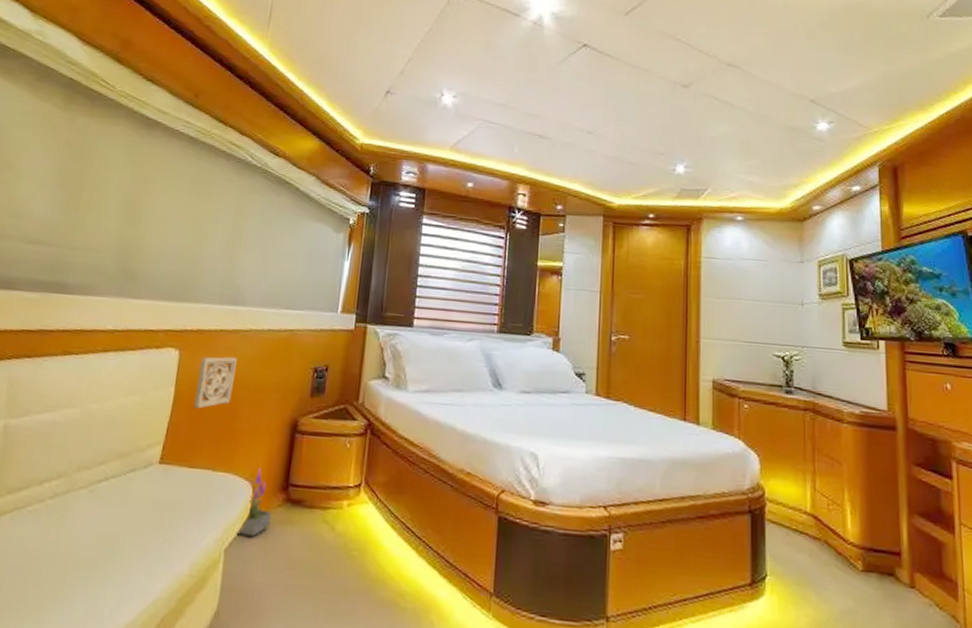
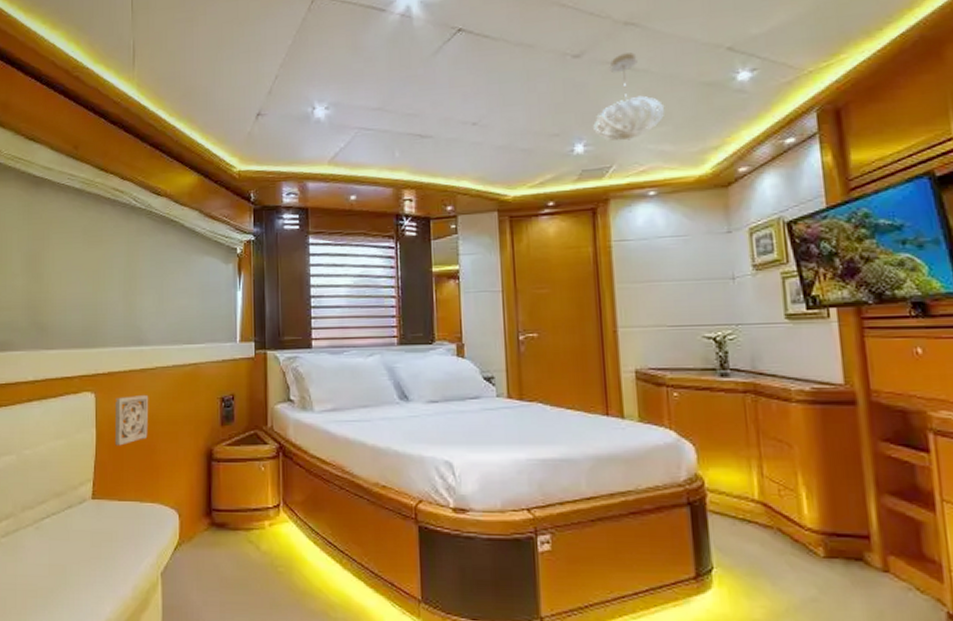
potted plant: present [236,468,273,538] -> none [169,496,200,561]
pendant light: none [694,90,756,168] -> present [593,52,665,141]

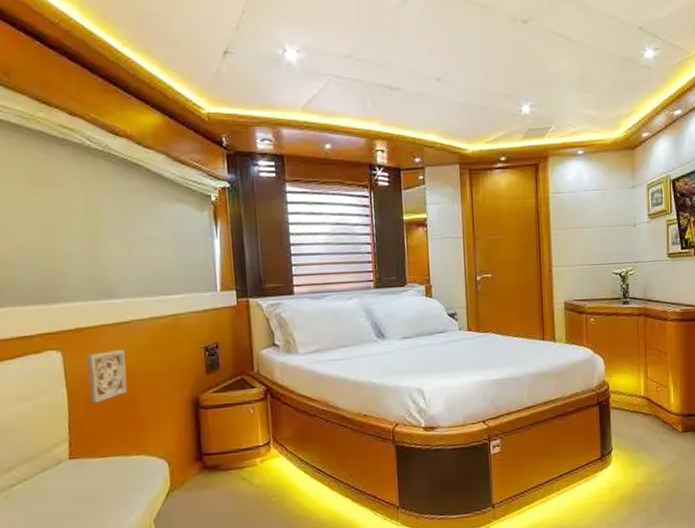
pendant light: present [593,52,665,141] -> none [537,23,592,105]

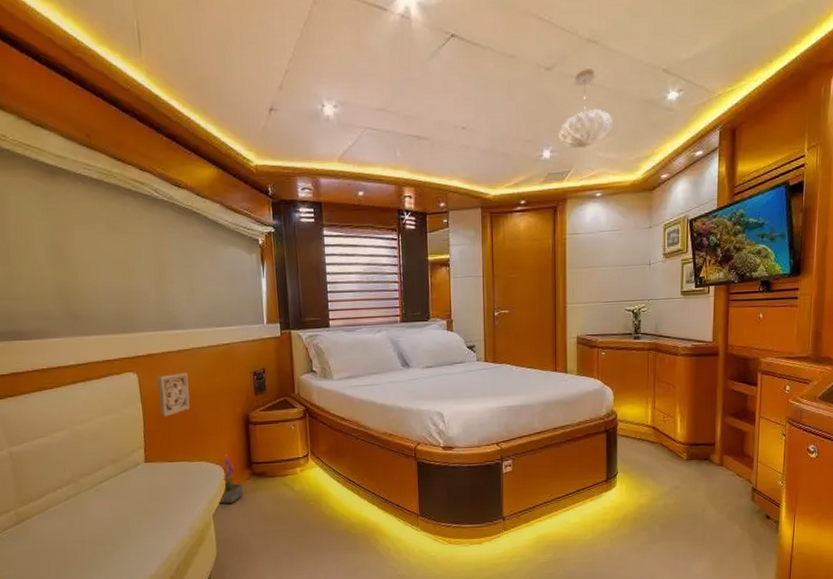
potted plant: none [161,445,193,506] -> present [218,454,244,505]
pendant light: none [537,23,592,105] -> present [558,68,613,149]

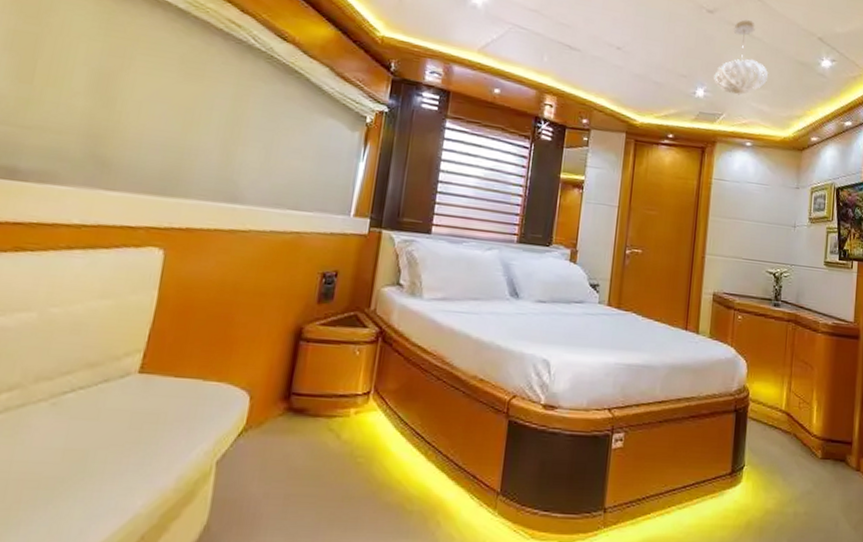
wall ornament: present [157,372,191,417] -> none [181,258,235,314]
potted plant: present [218,454,244,505] -> none [230,377,272,449]

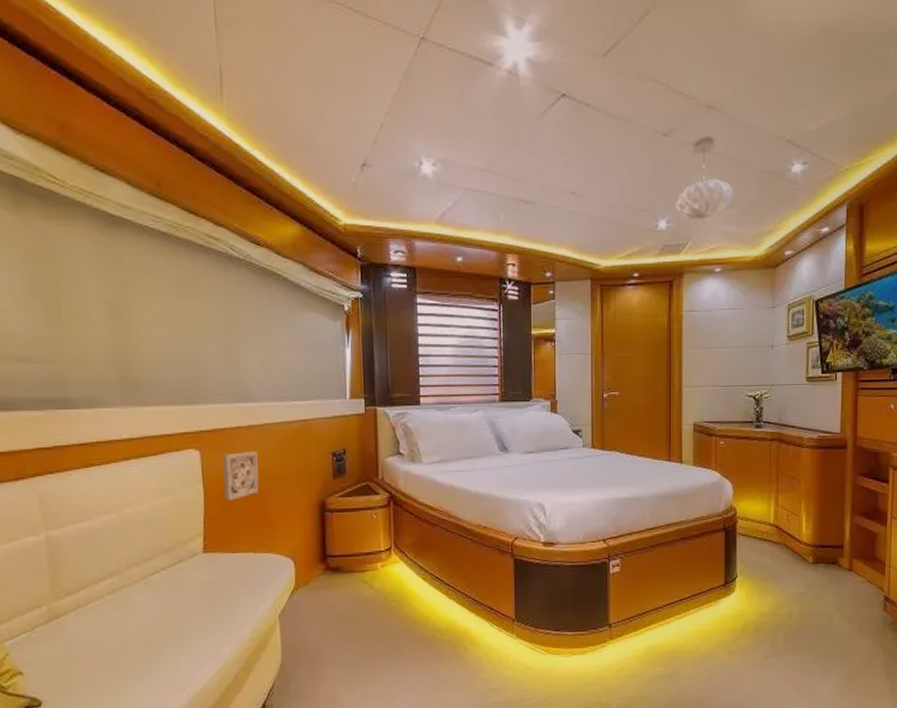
wall ornament: none [181,258,235,314] -> present [222,450,259,501]

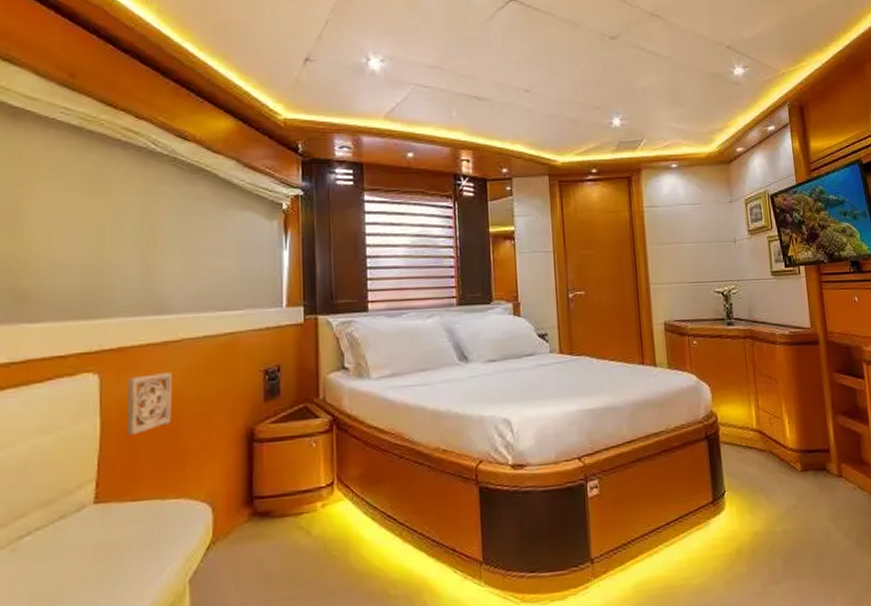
pendant light: present [675,136,734,220] -> none [628,40,683,118]

